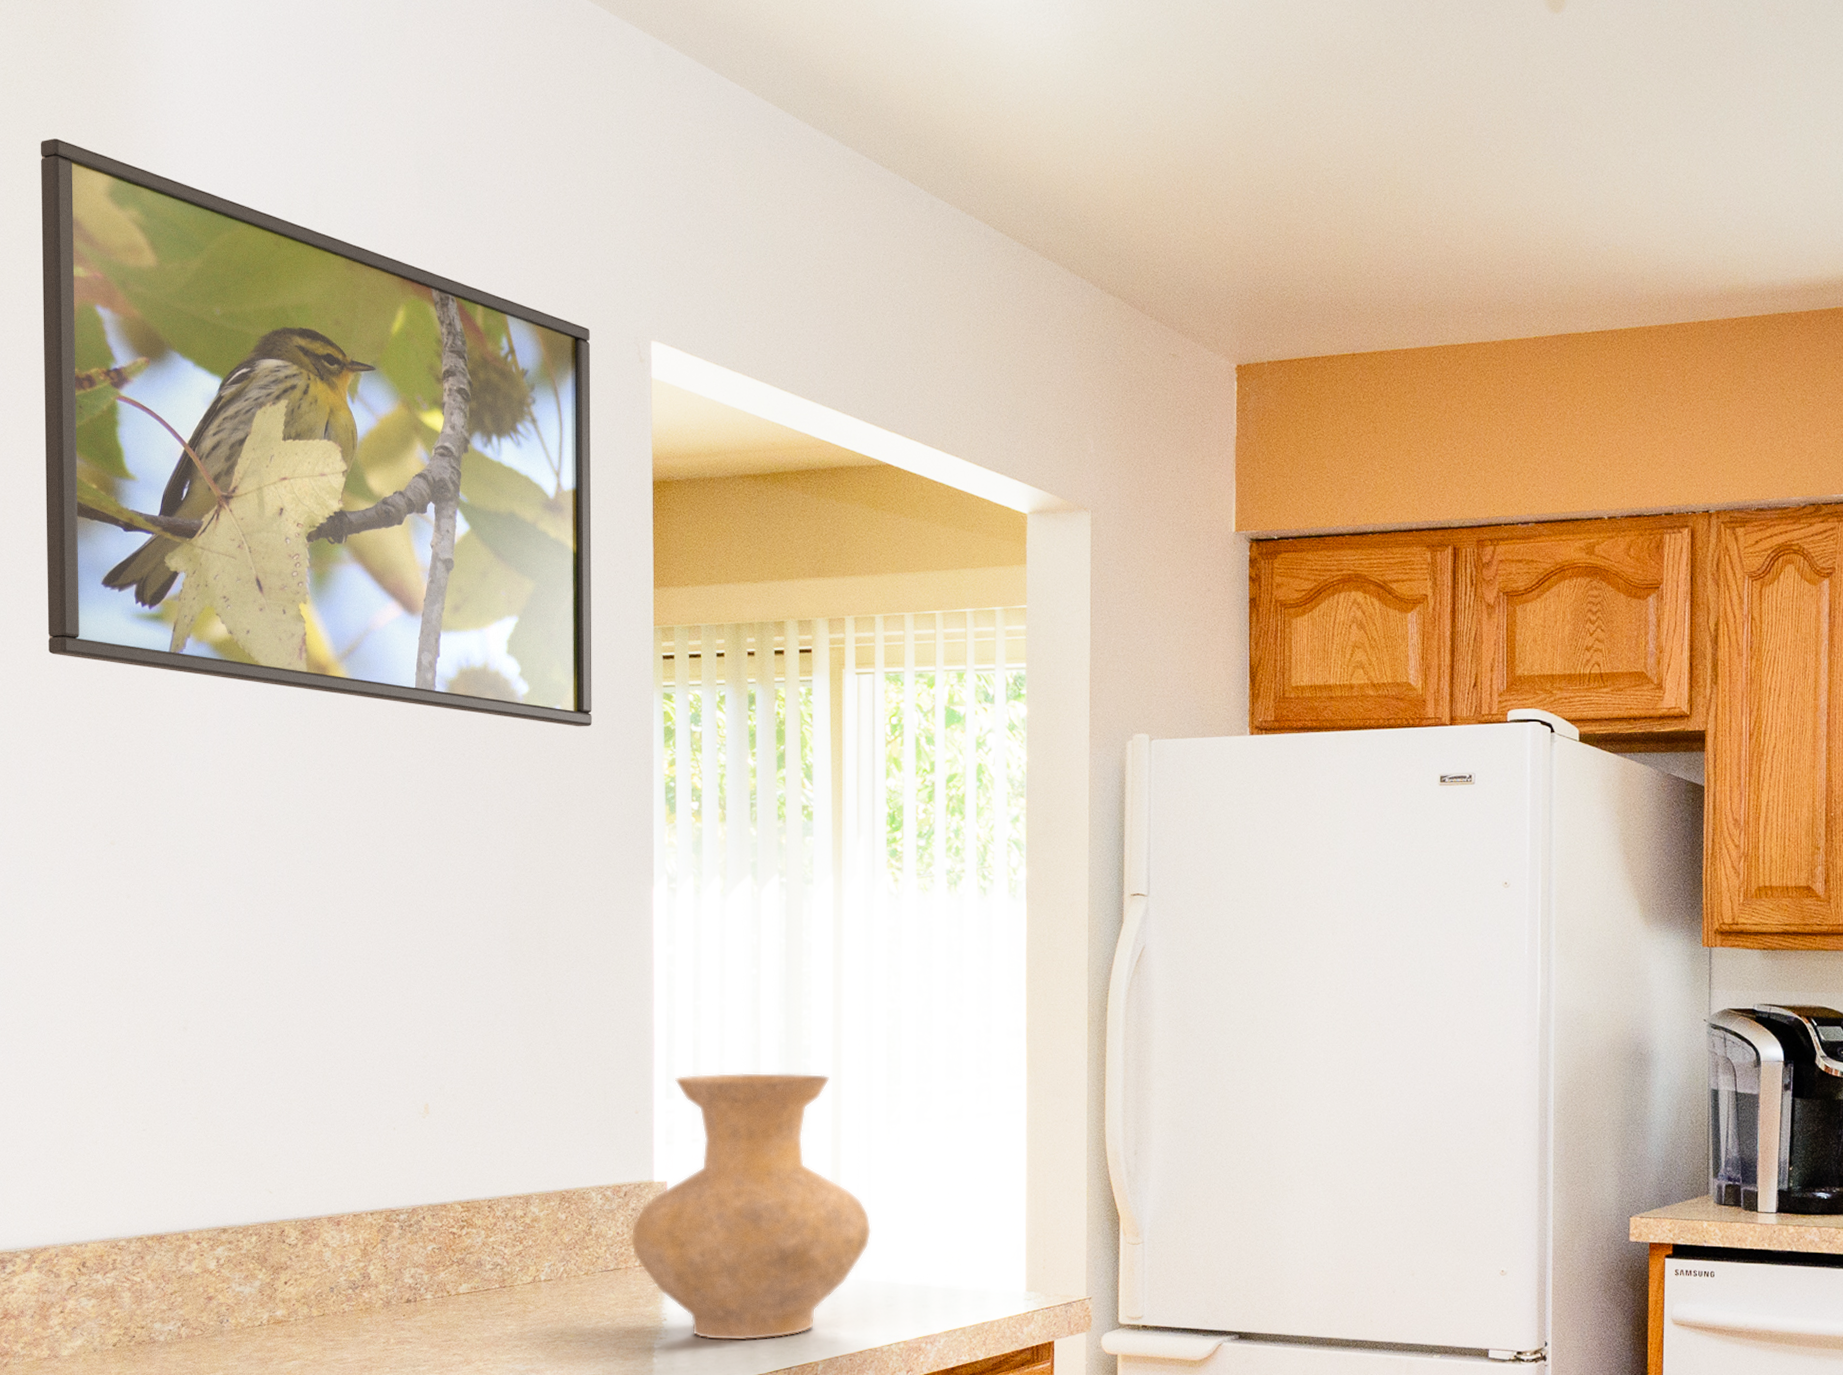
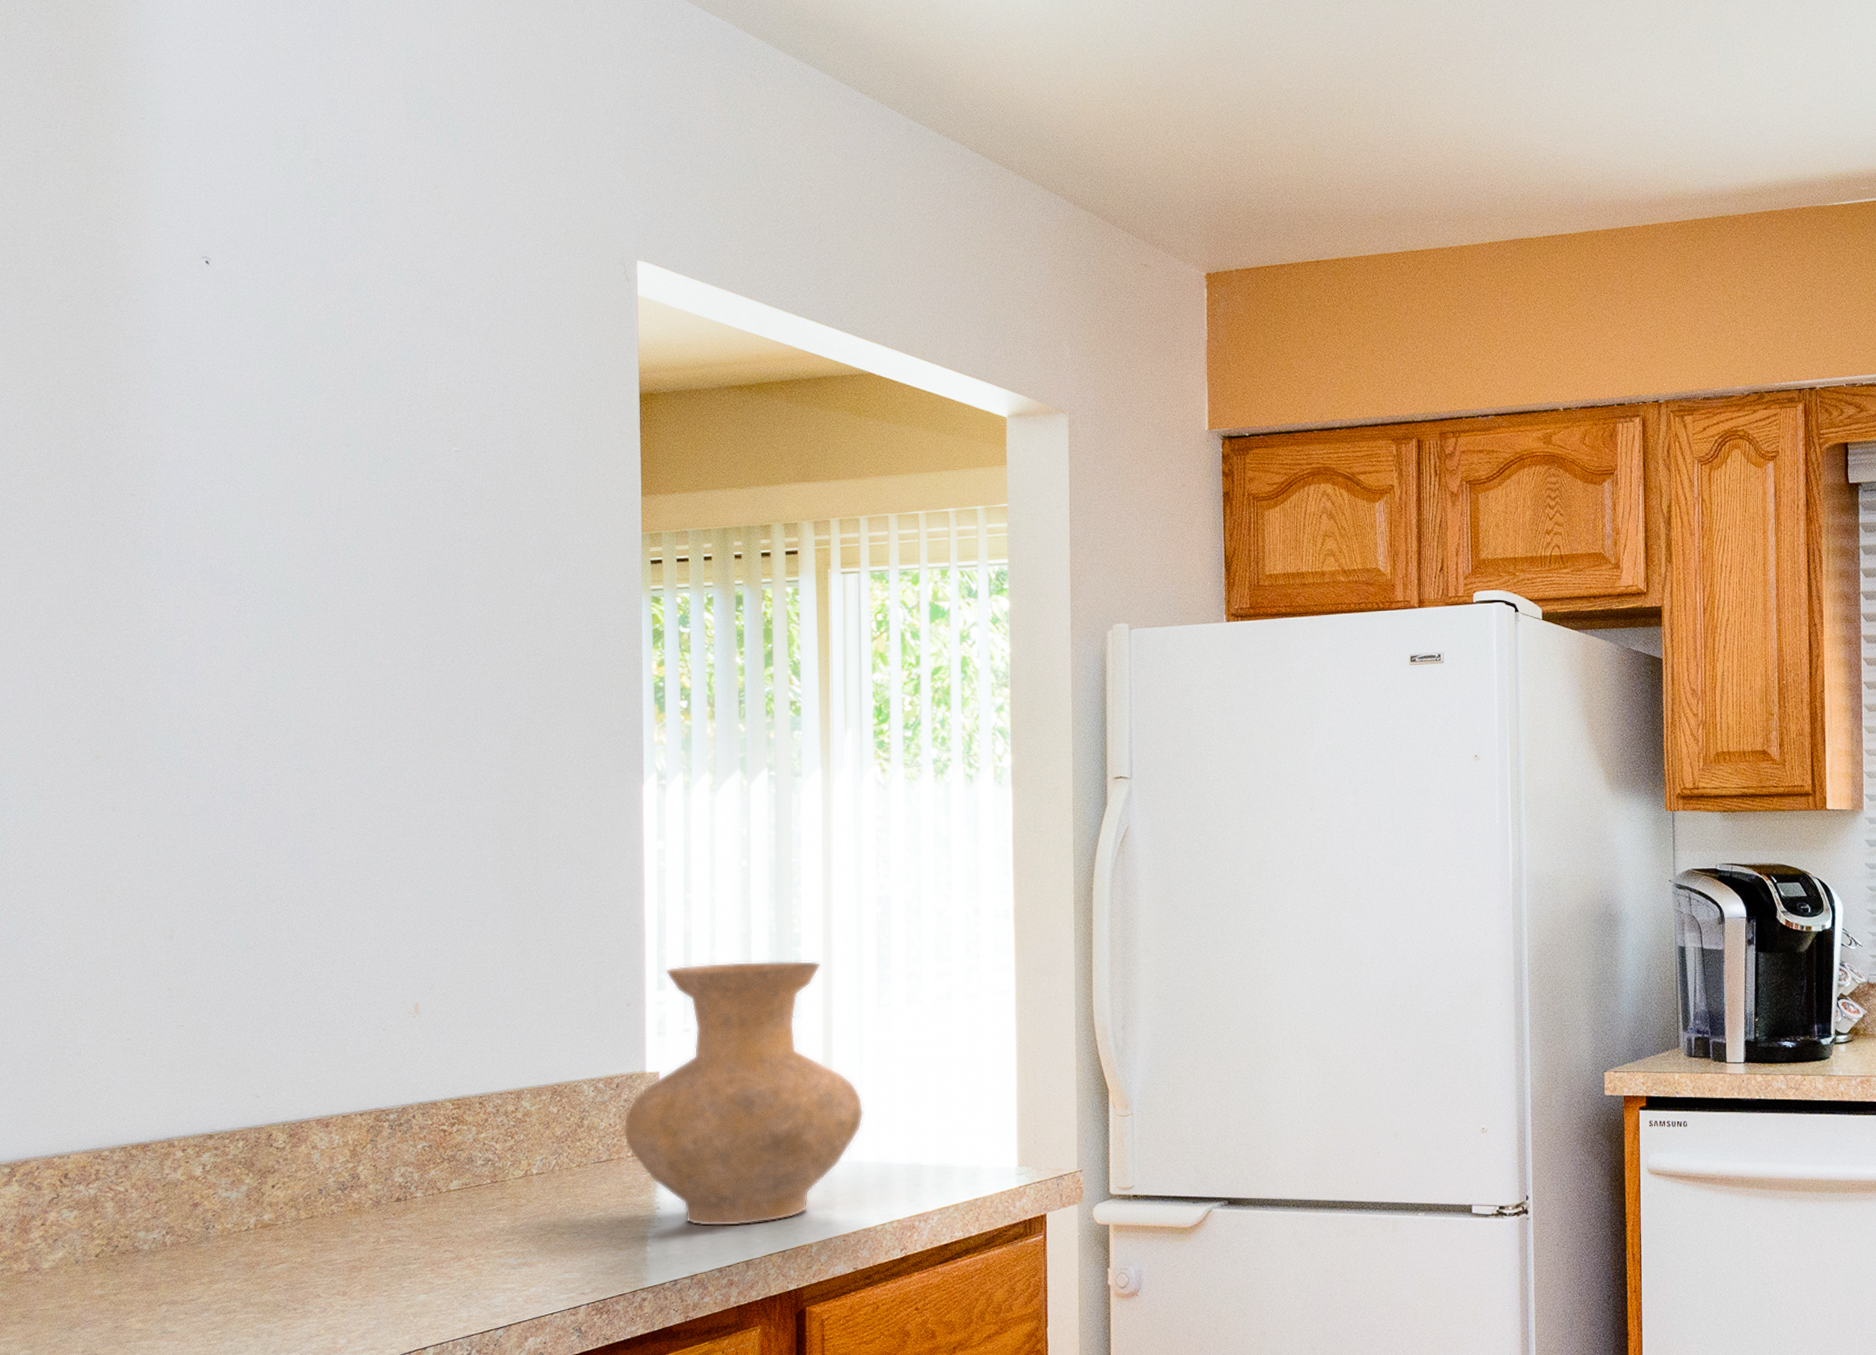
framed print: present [40,138,592,727] -> none [28,77,581,632]

